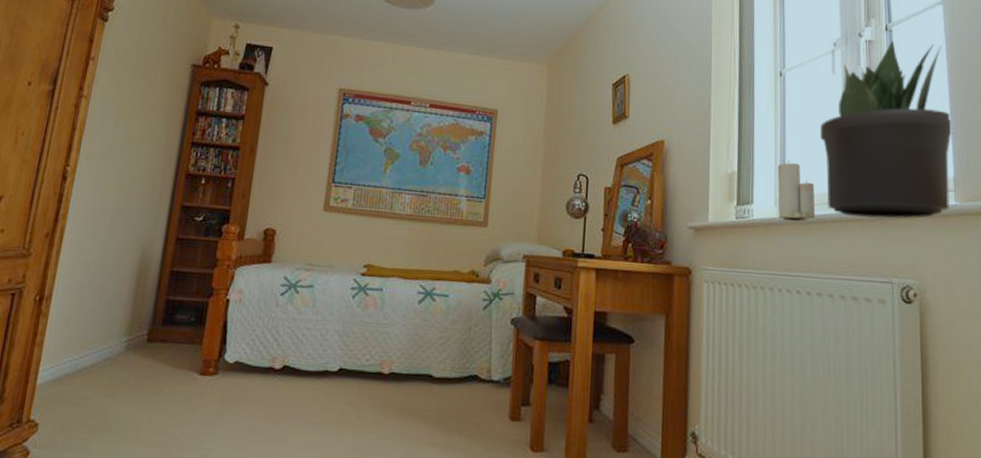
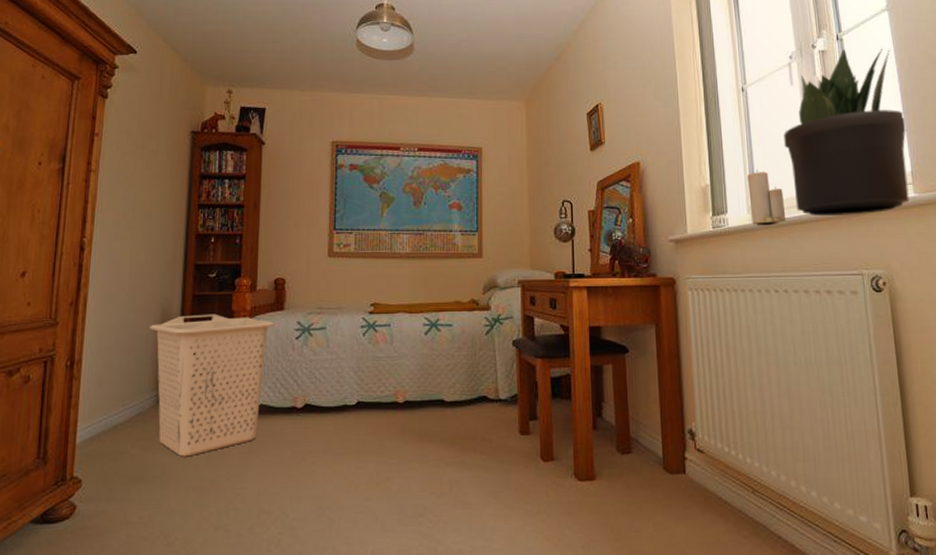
laundry basket: none [124,258,261,410] -> present [150,314,276,457]

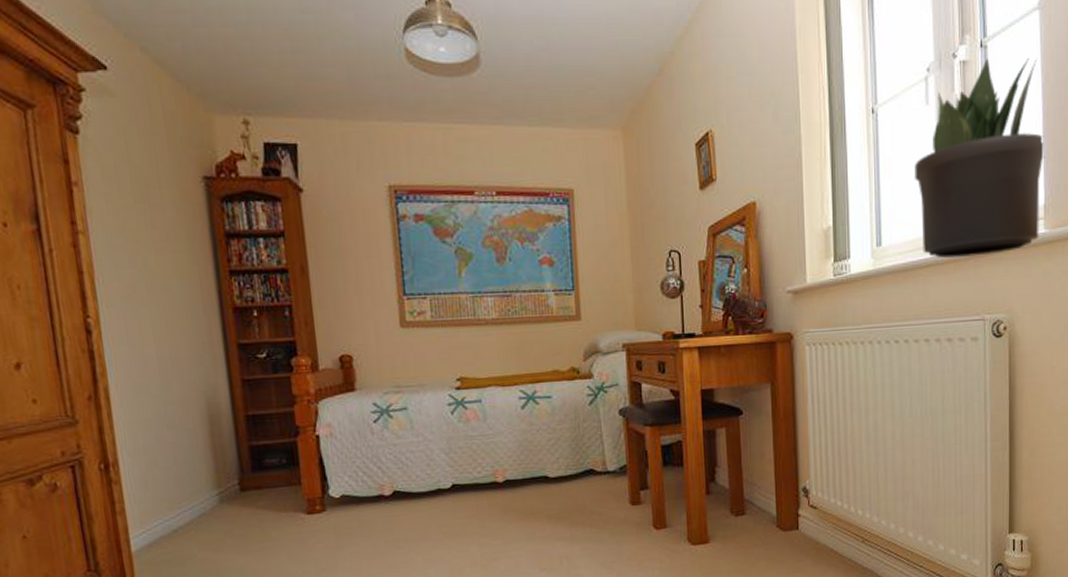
laundry basket: present [150,314,276,457] -> none [195,399,348,556]
candle: present [748,170,786,226] -> none [873,207,911,272]

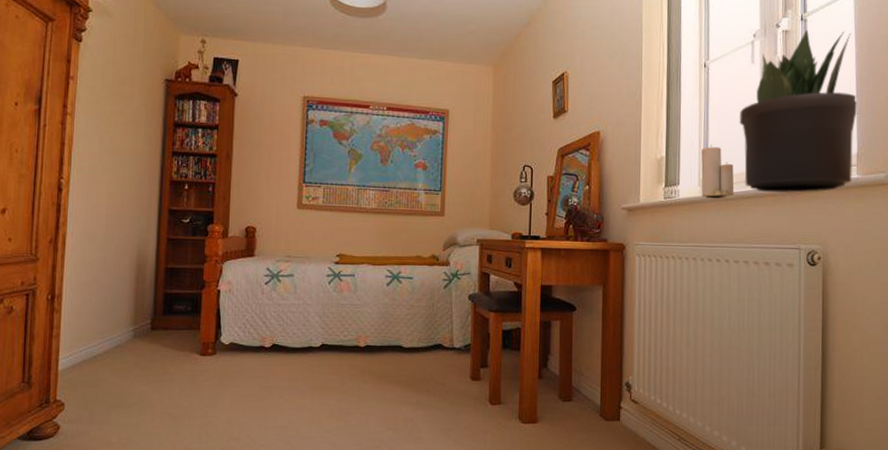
candle: none [873,207,911,272] -> present [701,145,734,199]

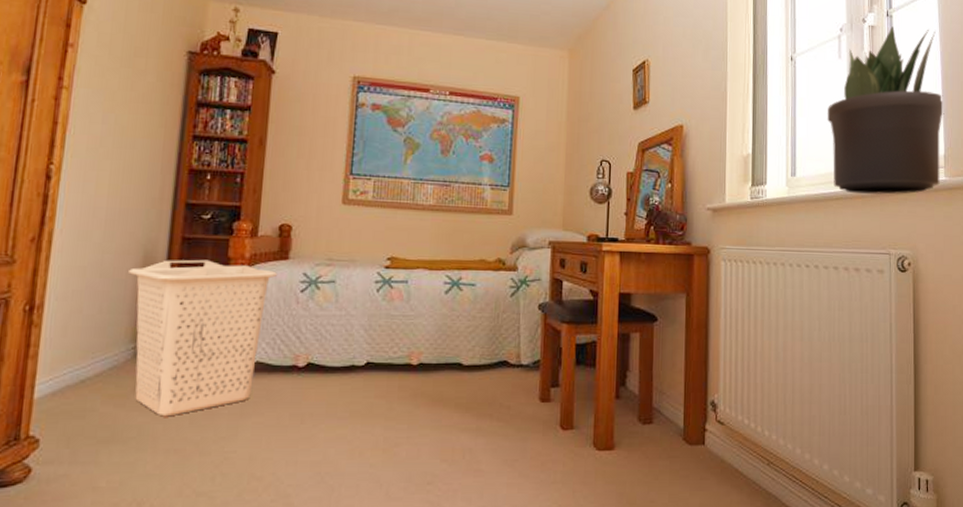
laundry basket: none [126,257,246,387] -> present [129,259,278,417]
candle: present [701,145,734,199] -> none [789,142,823,200]

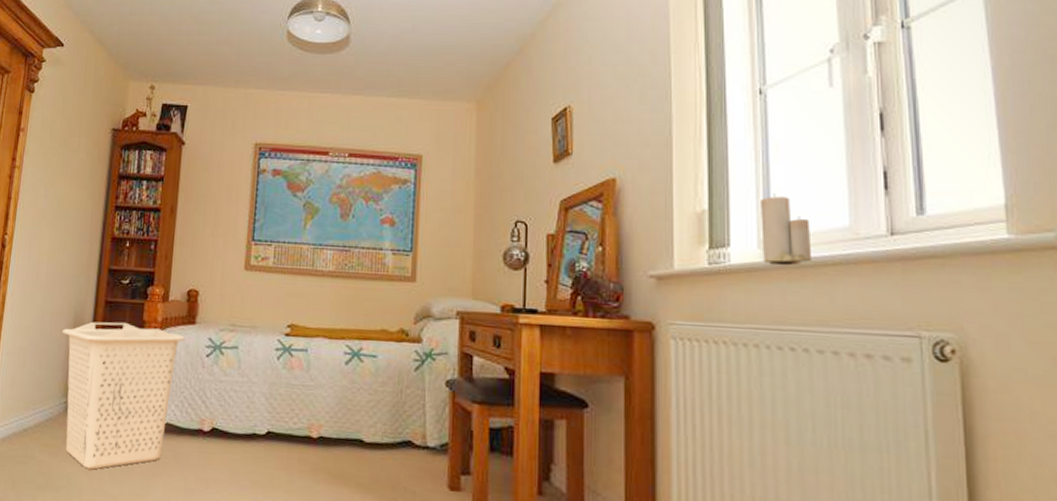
candle: none [789,142,823,200] -> present [761,194,812,266]
planter: present [826,26,944,195] -> none [814,39,1003,259]

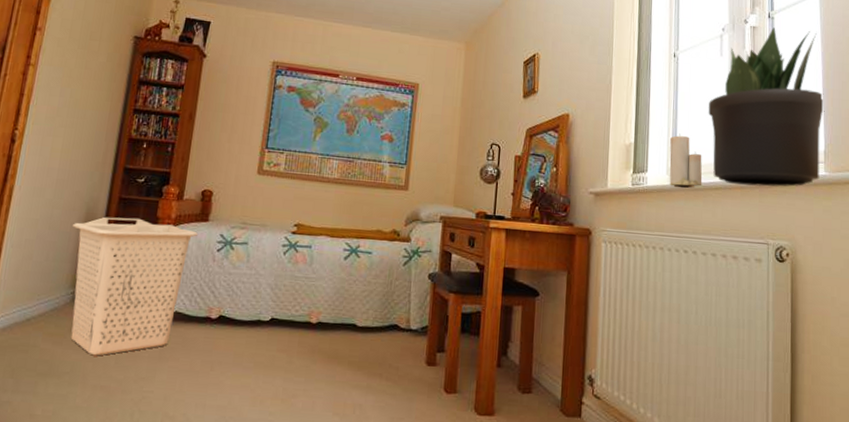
planter: none [814,39,1003,259] -> present [707,27,825,187]

